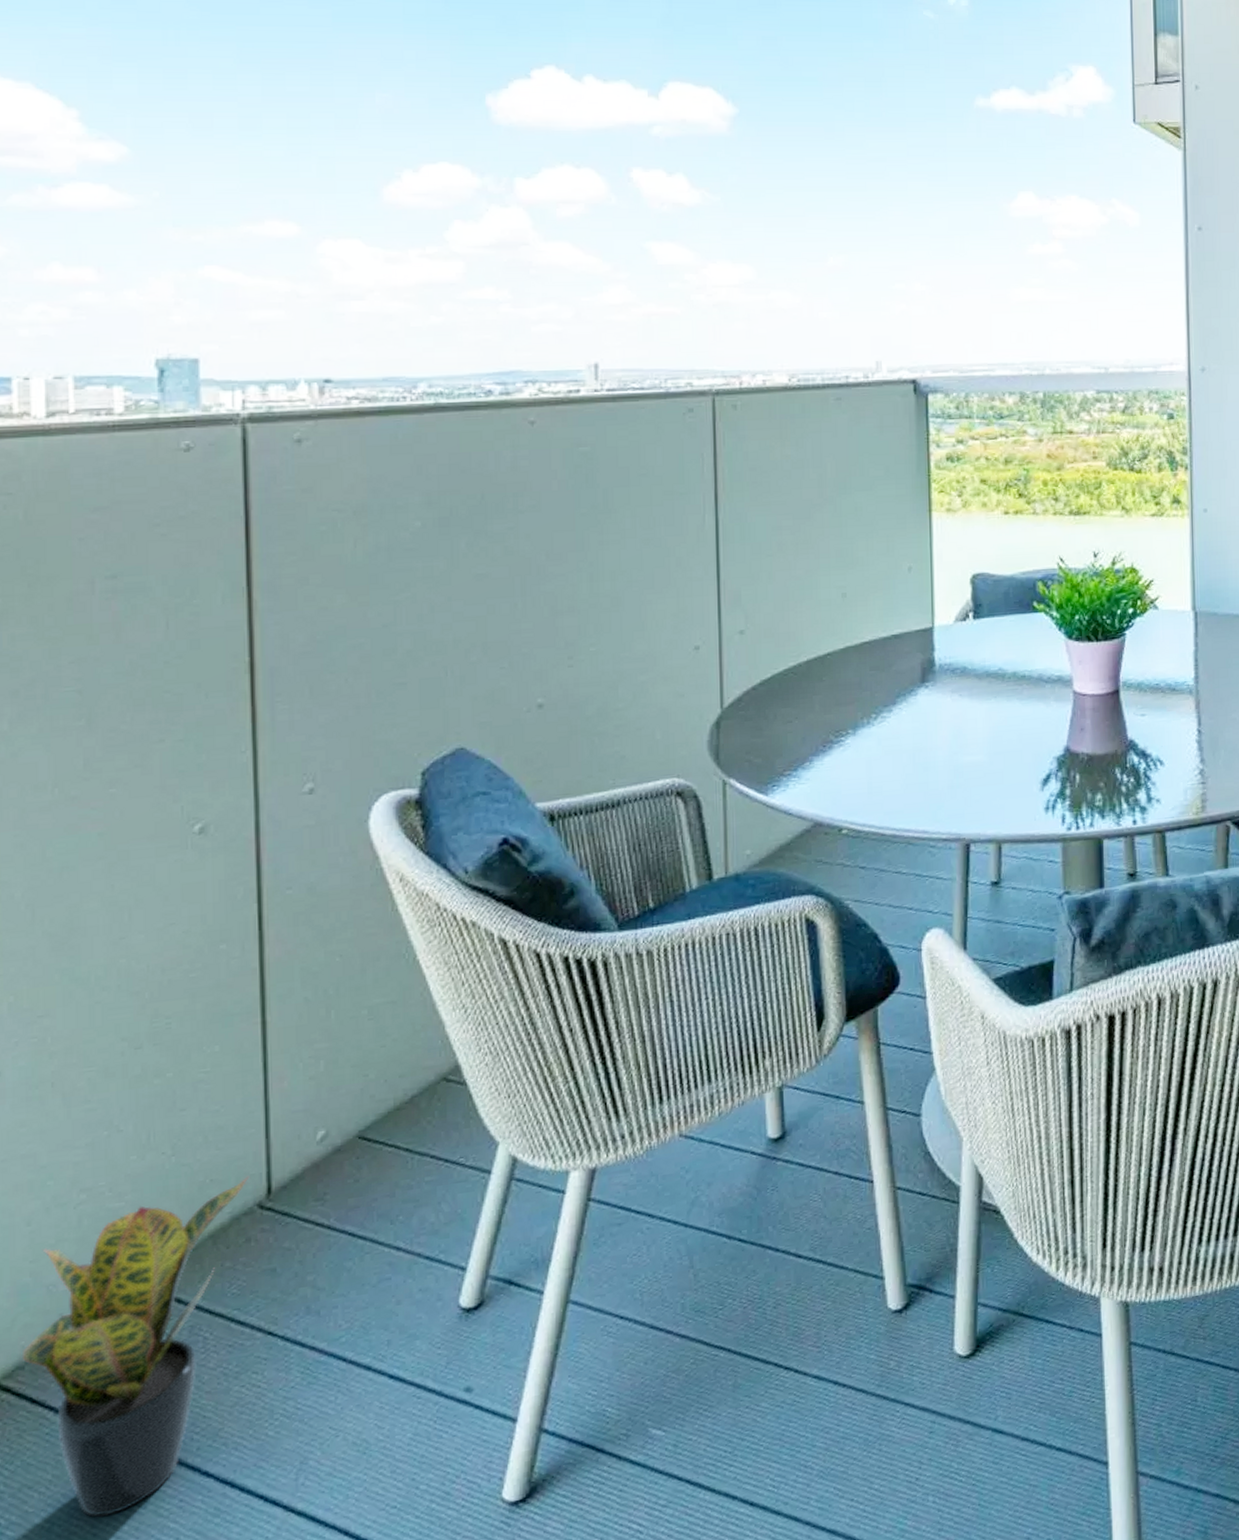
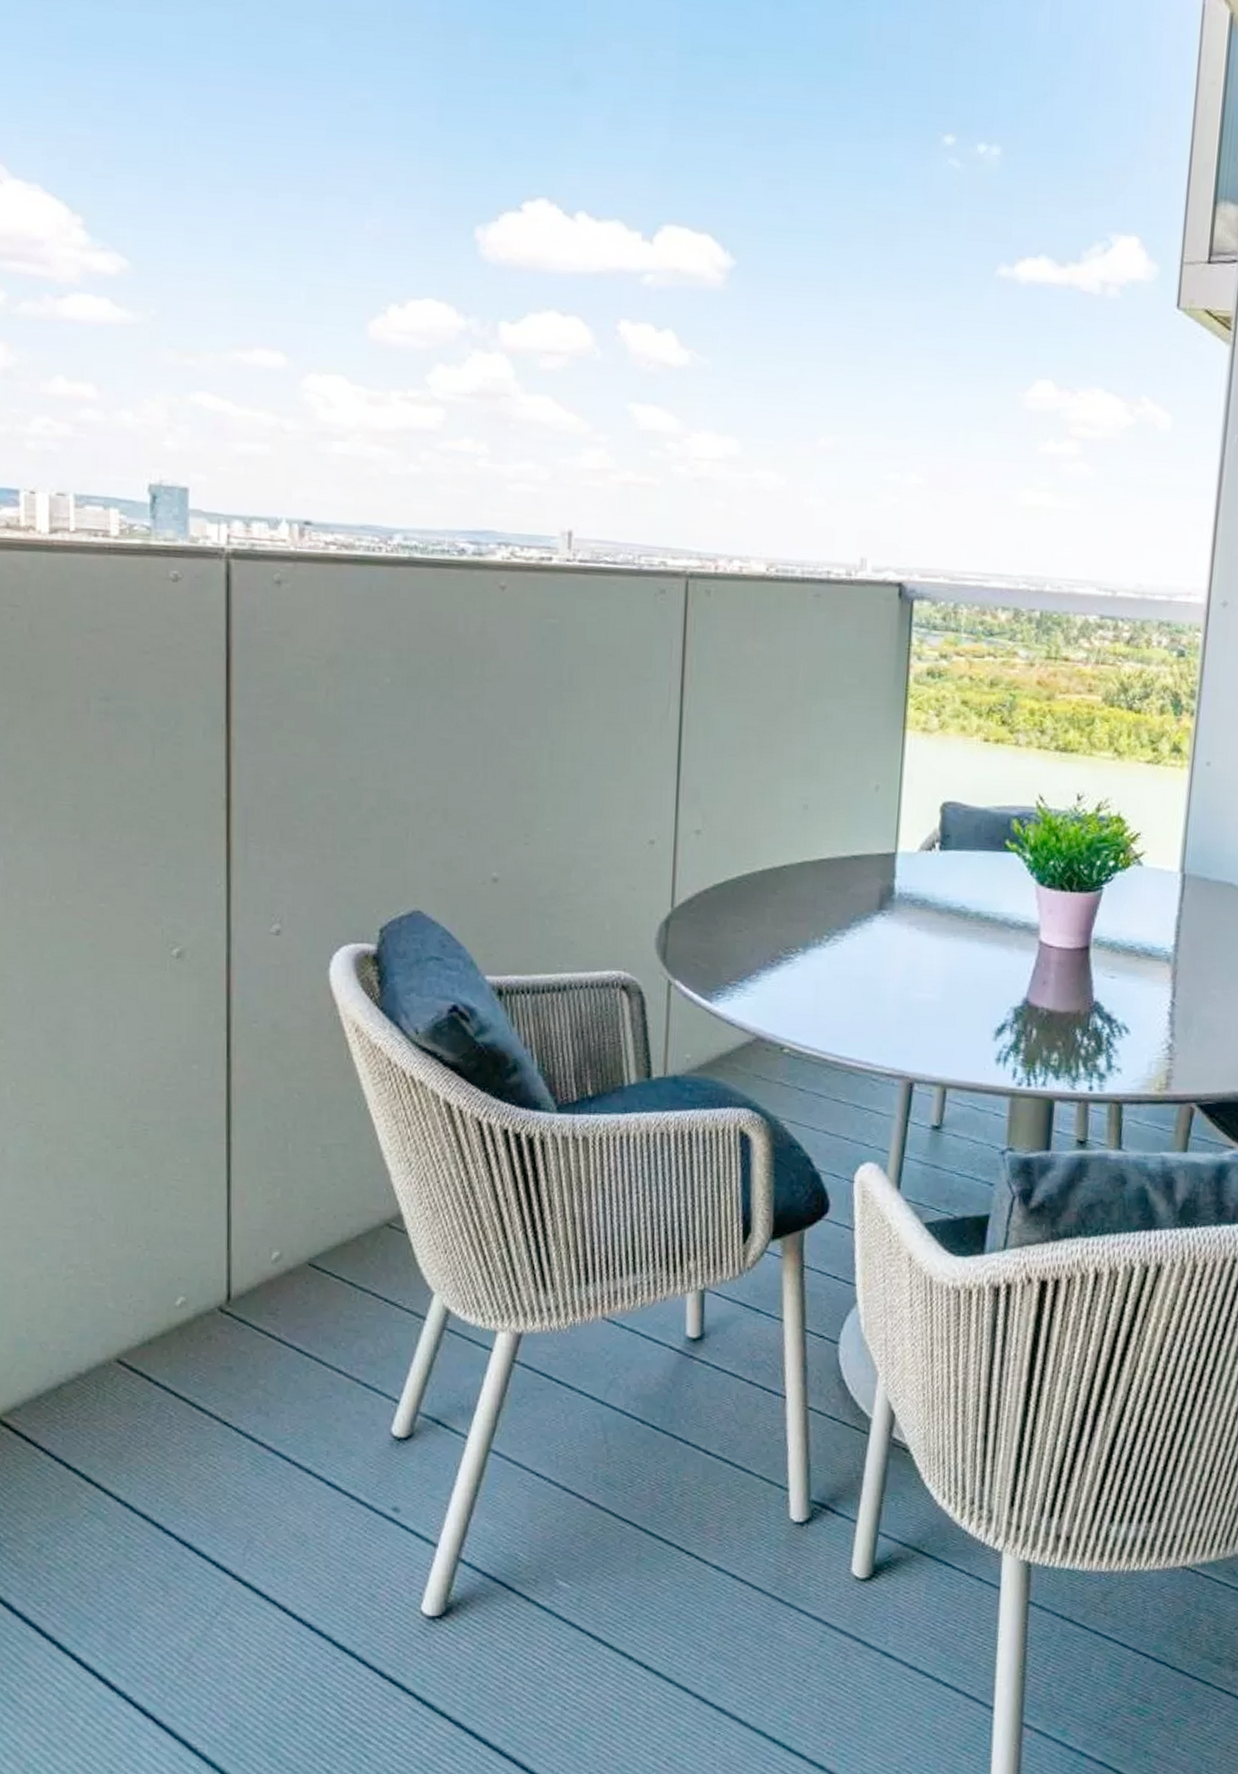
potted plant: present [21,1175,250,1517] -> none [18,1280,212,1550]

